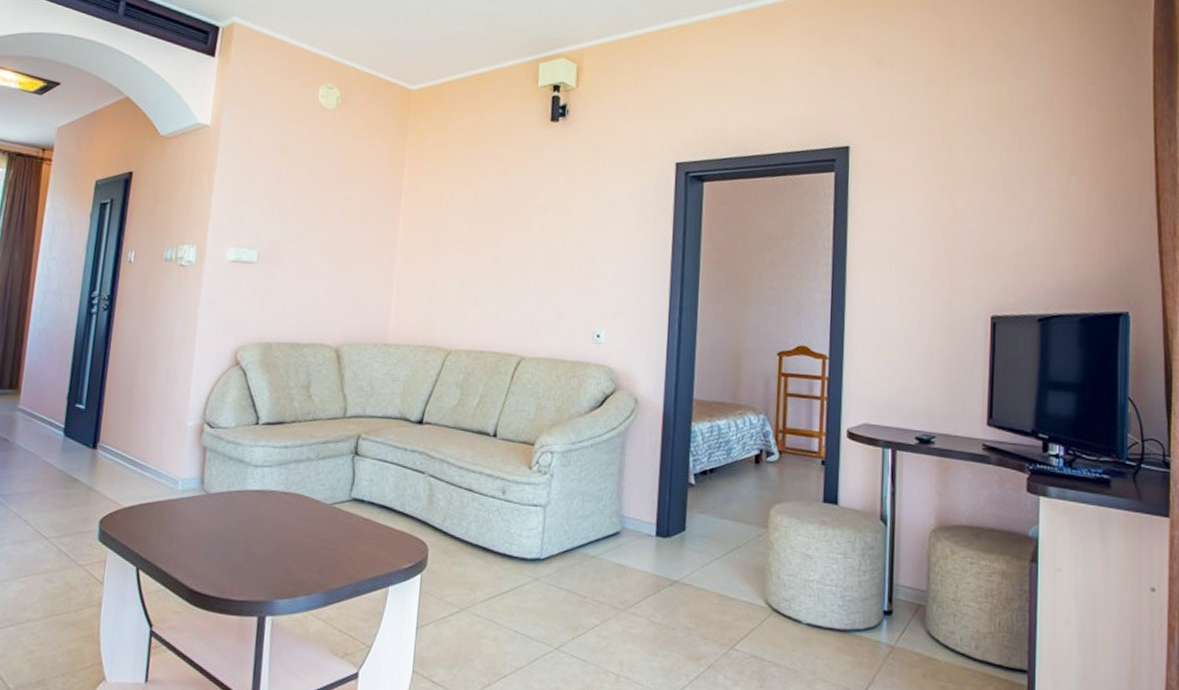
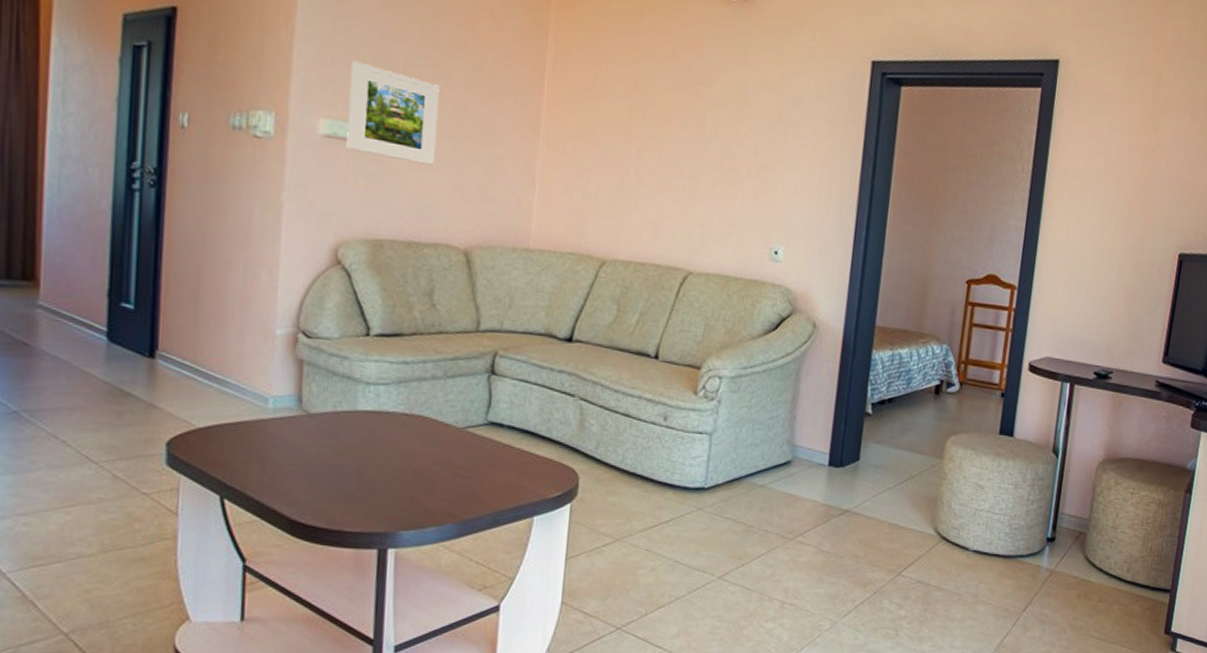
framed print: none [247,200,320,279] -> present [346,60,440,165]

